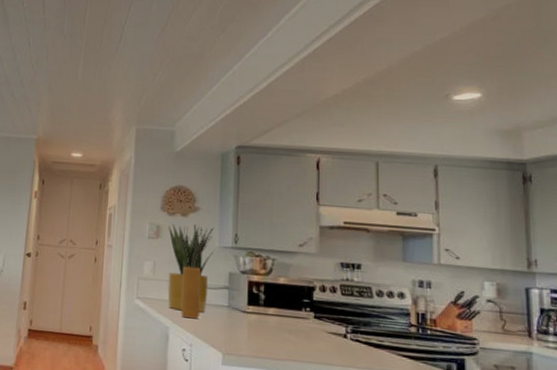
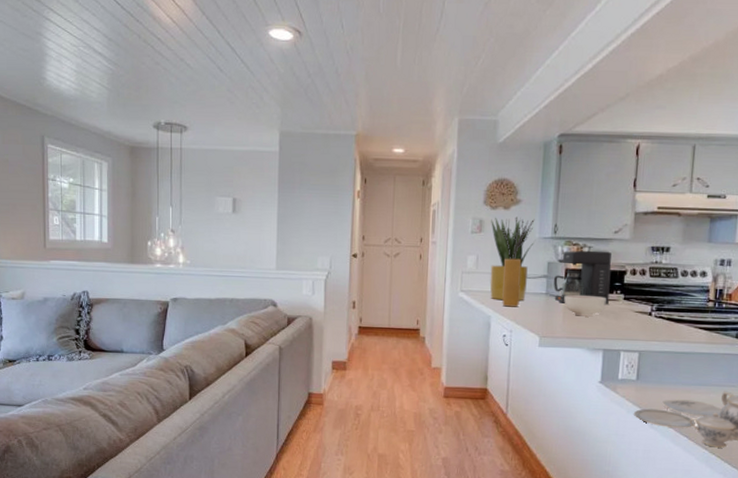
coffee maker: none [235,262,298,323] -> present [553,250,612,305]
bowl: none [248,309,295,335] -> present [564,295,607,317]

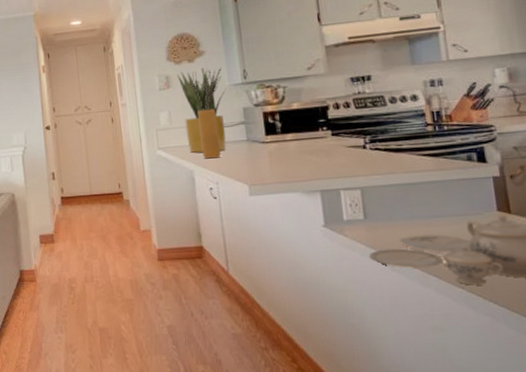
coffee maker: present [553,250,612,305] -> none [252,88,316,148]
bowl: present [564,295,607,317] -> none [267,135,314,159]

